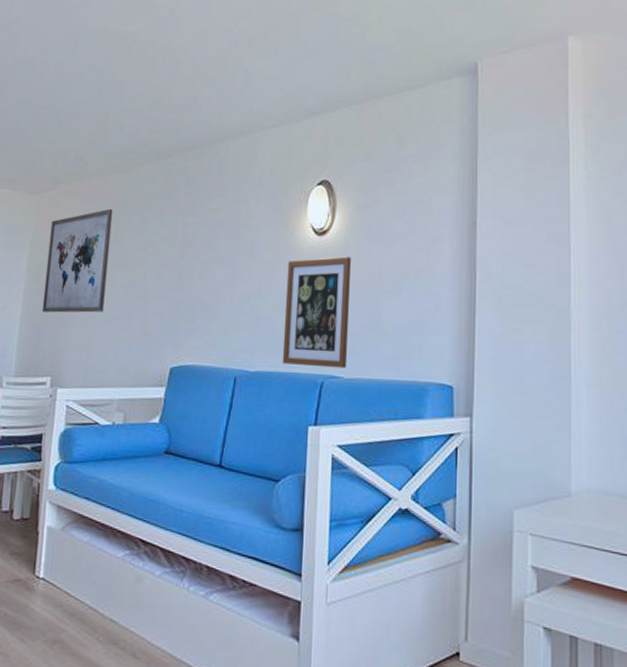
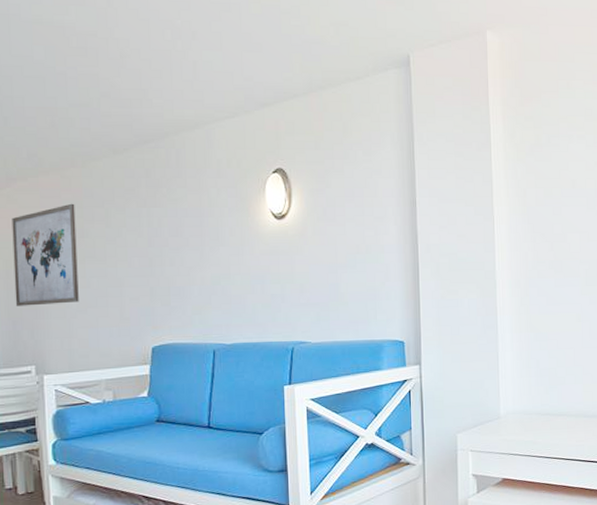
wall art: present [282,256,351,368] -> none [252,237,313,336]

